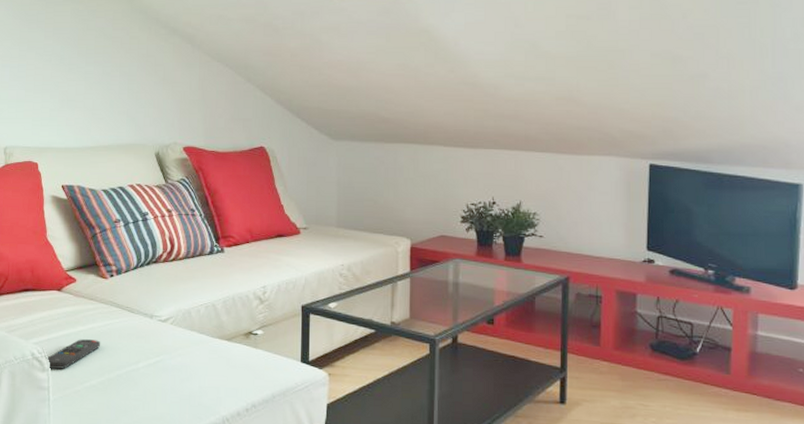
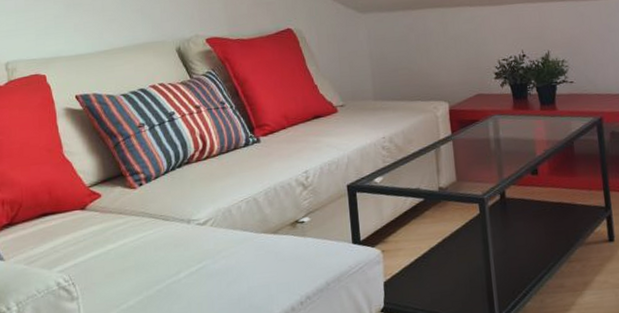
remote control: present [46,339,101,369] -> none [74,256,136,296]

